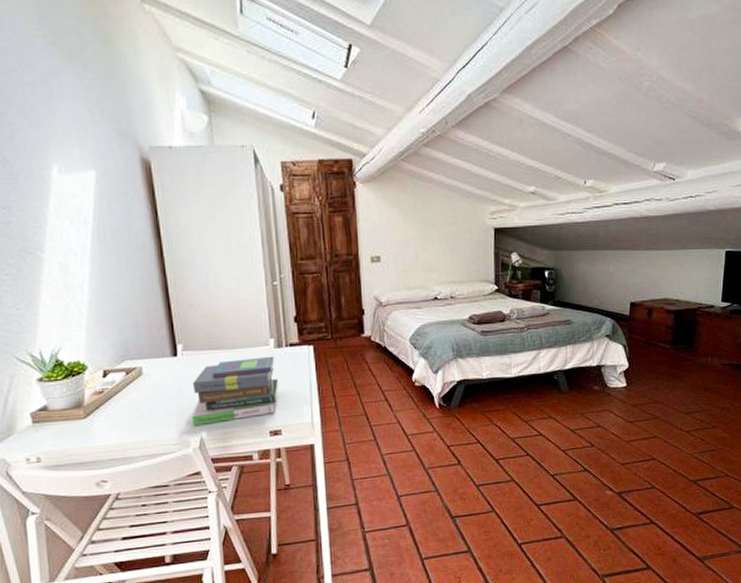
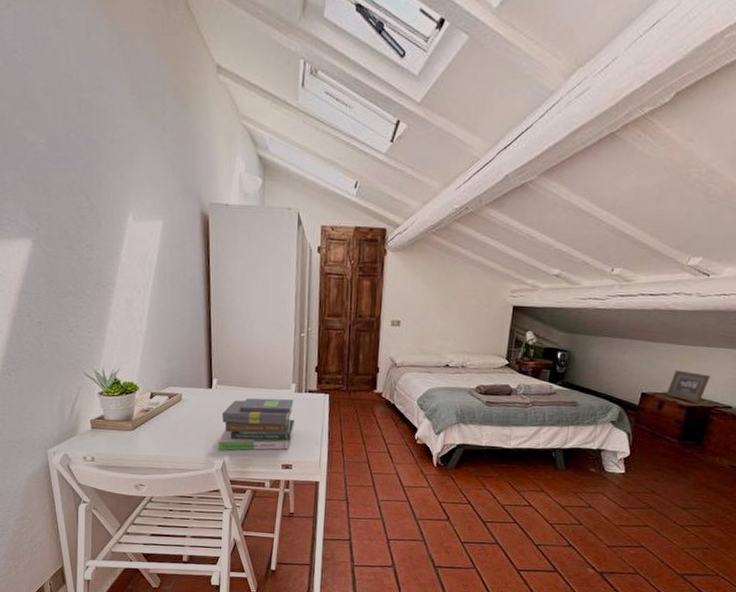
picture frame: none [653,275,691,306] -> present [666,370,711,403]

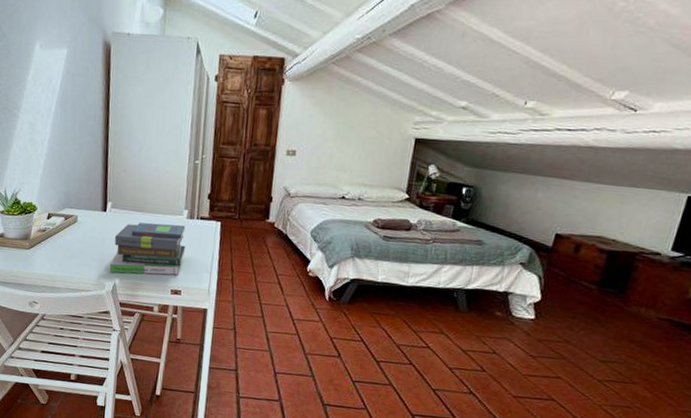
picture frame: present [666,370,711,403] -> none [584,211,636,248]

